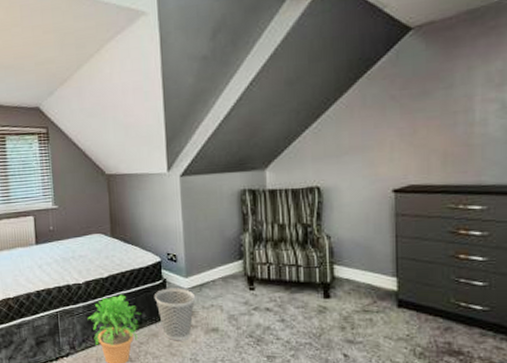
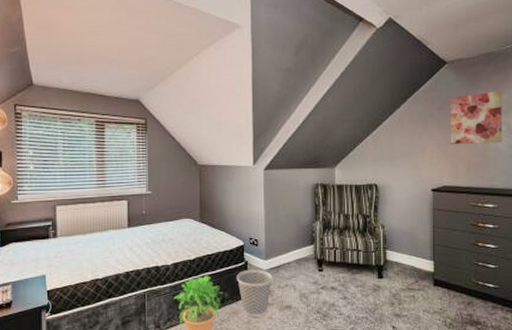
wall art: none [417,57,493,133] -> present [450,91,502,145]

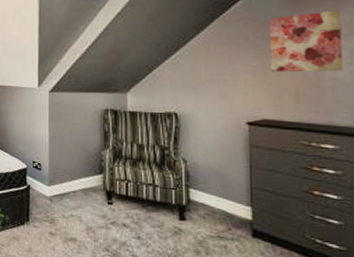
wastebasket: present [237,269,273,318] -> none [19,194,57,247]

